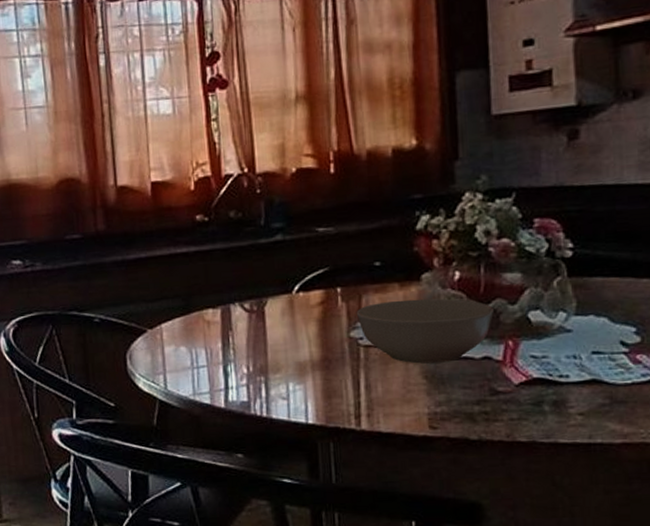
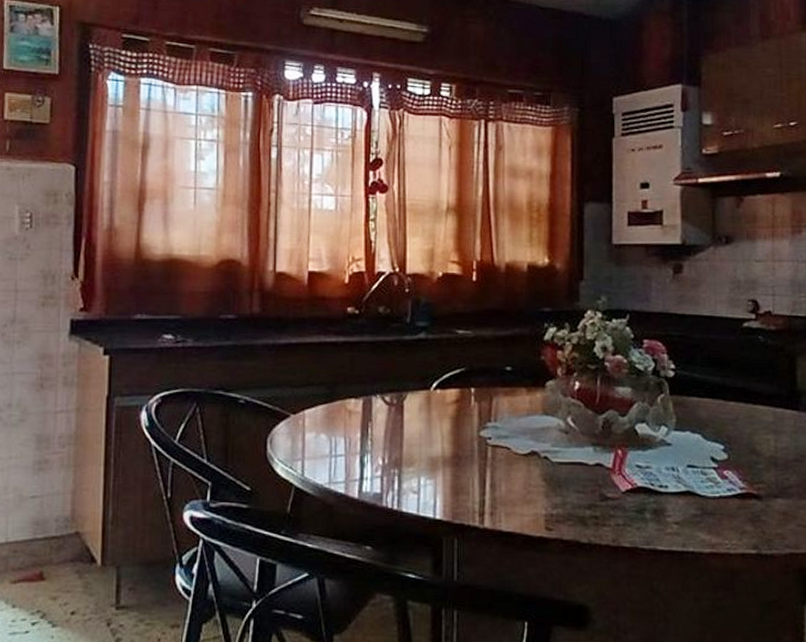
bowl: present [356,298,495,364] -> none [487,404,607,467]

